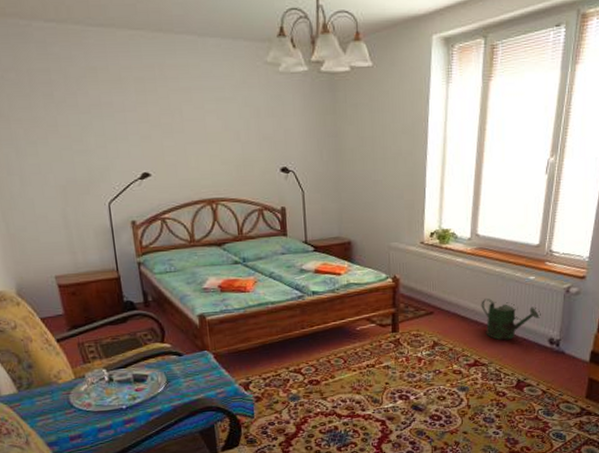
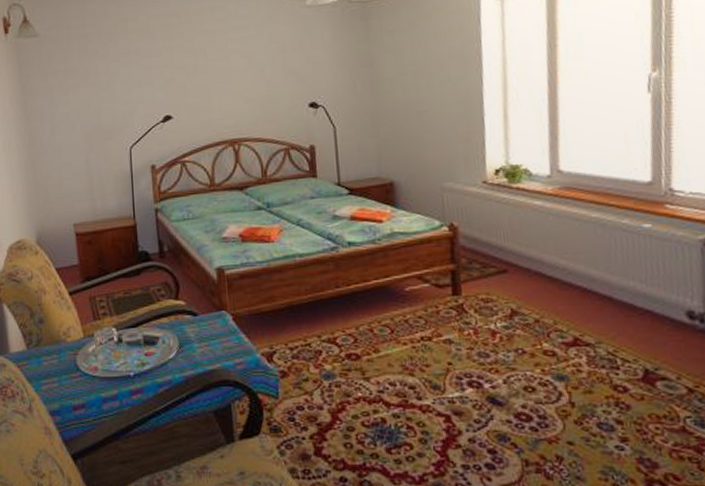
watering can: present [481,298,541,341] -> none [574,253,669,311]

